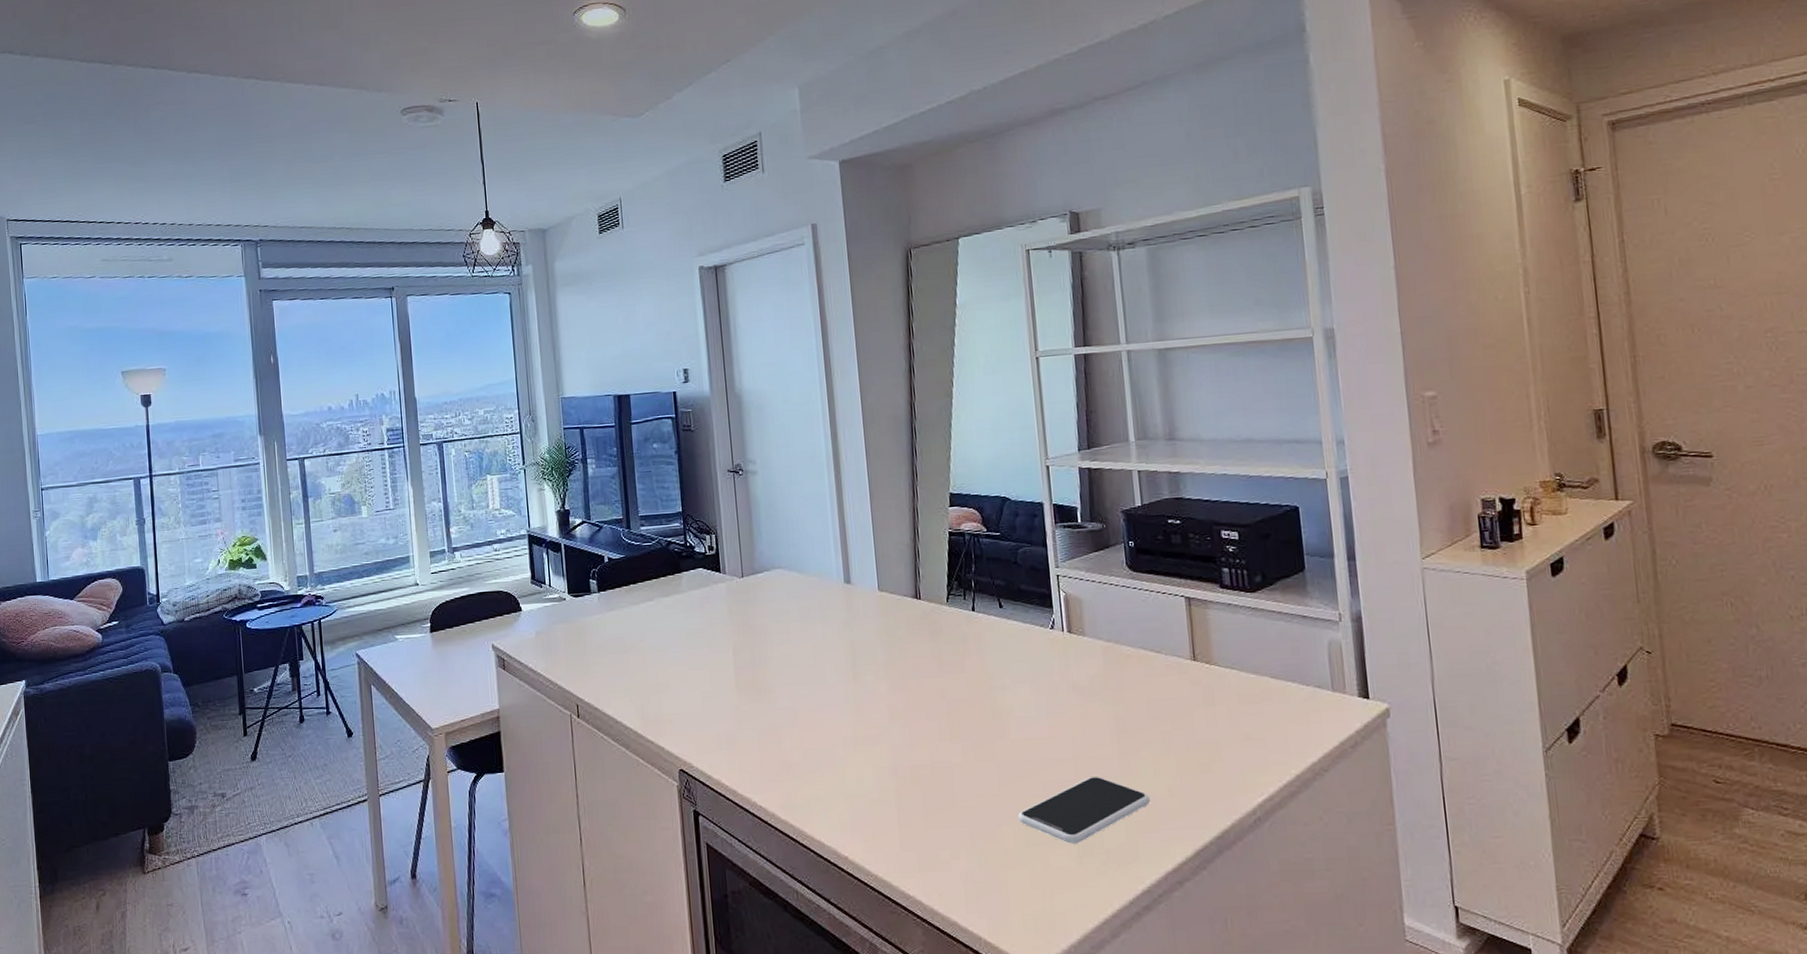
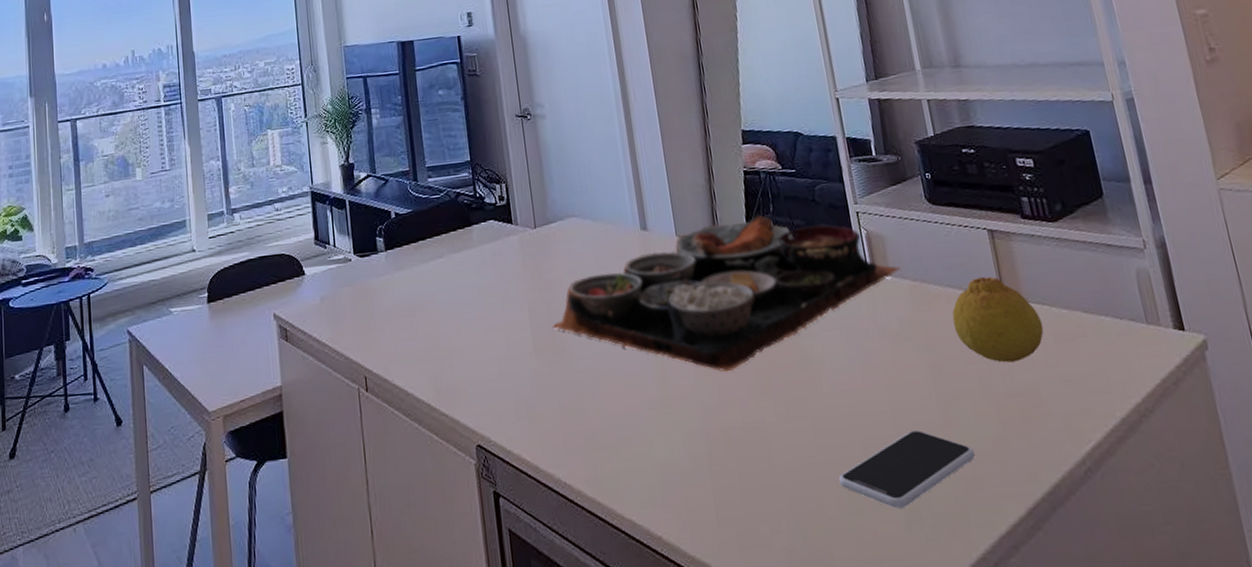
food tray: none [754,573,1096,716] -> present [551,214,901,372]
fruit: none [1141,641,1230,720] -> present [952,276,1044,363]

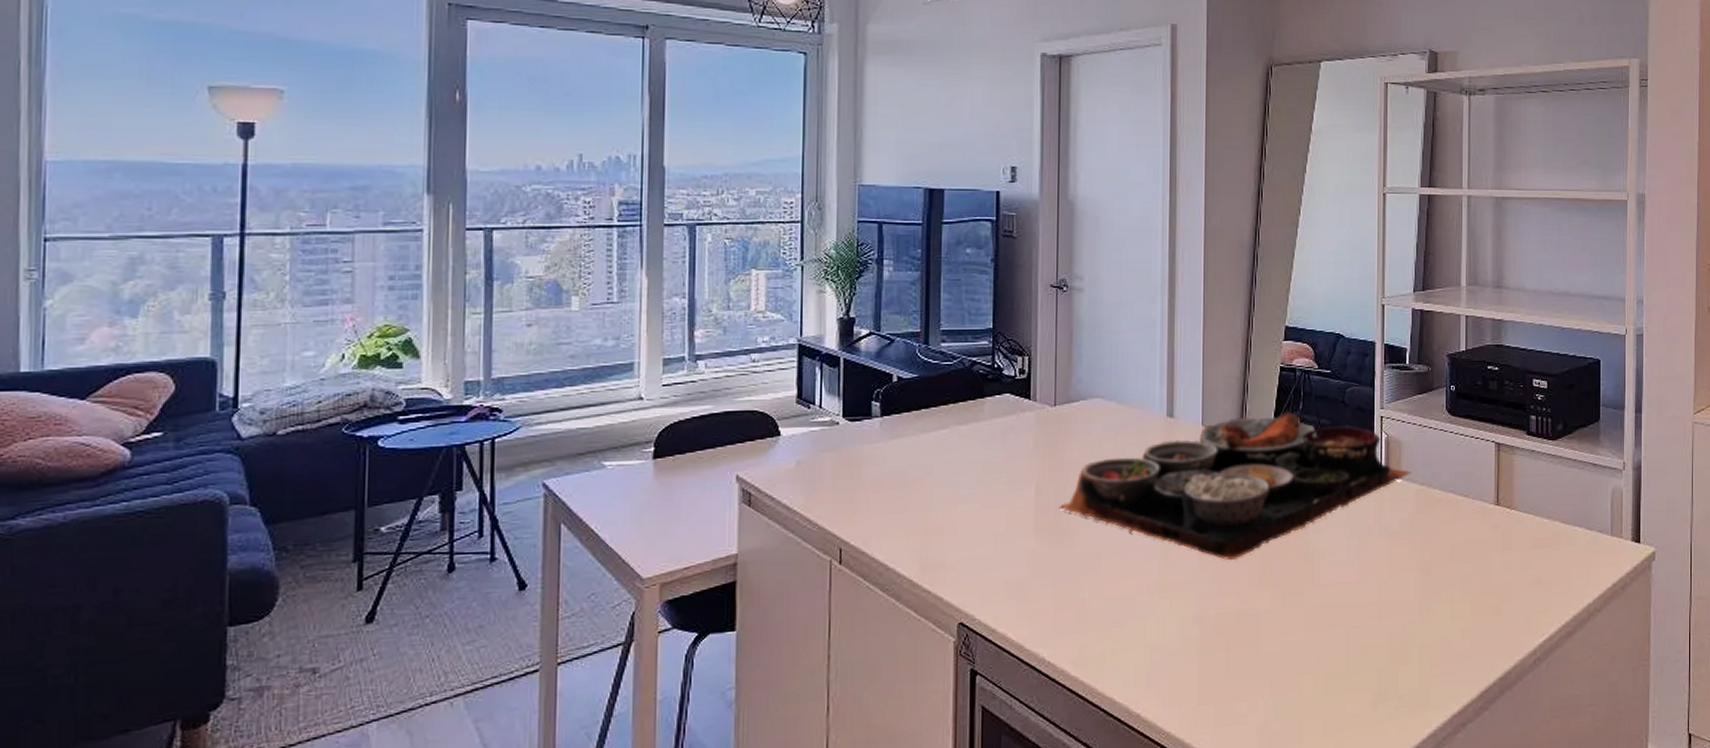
smartphone: present [838,429,976,509] -> none [1319,620,1445,690]
fruit: present [952,276,1044,363] -> none [1449,485,1525,564]

